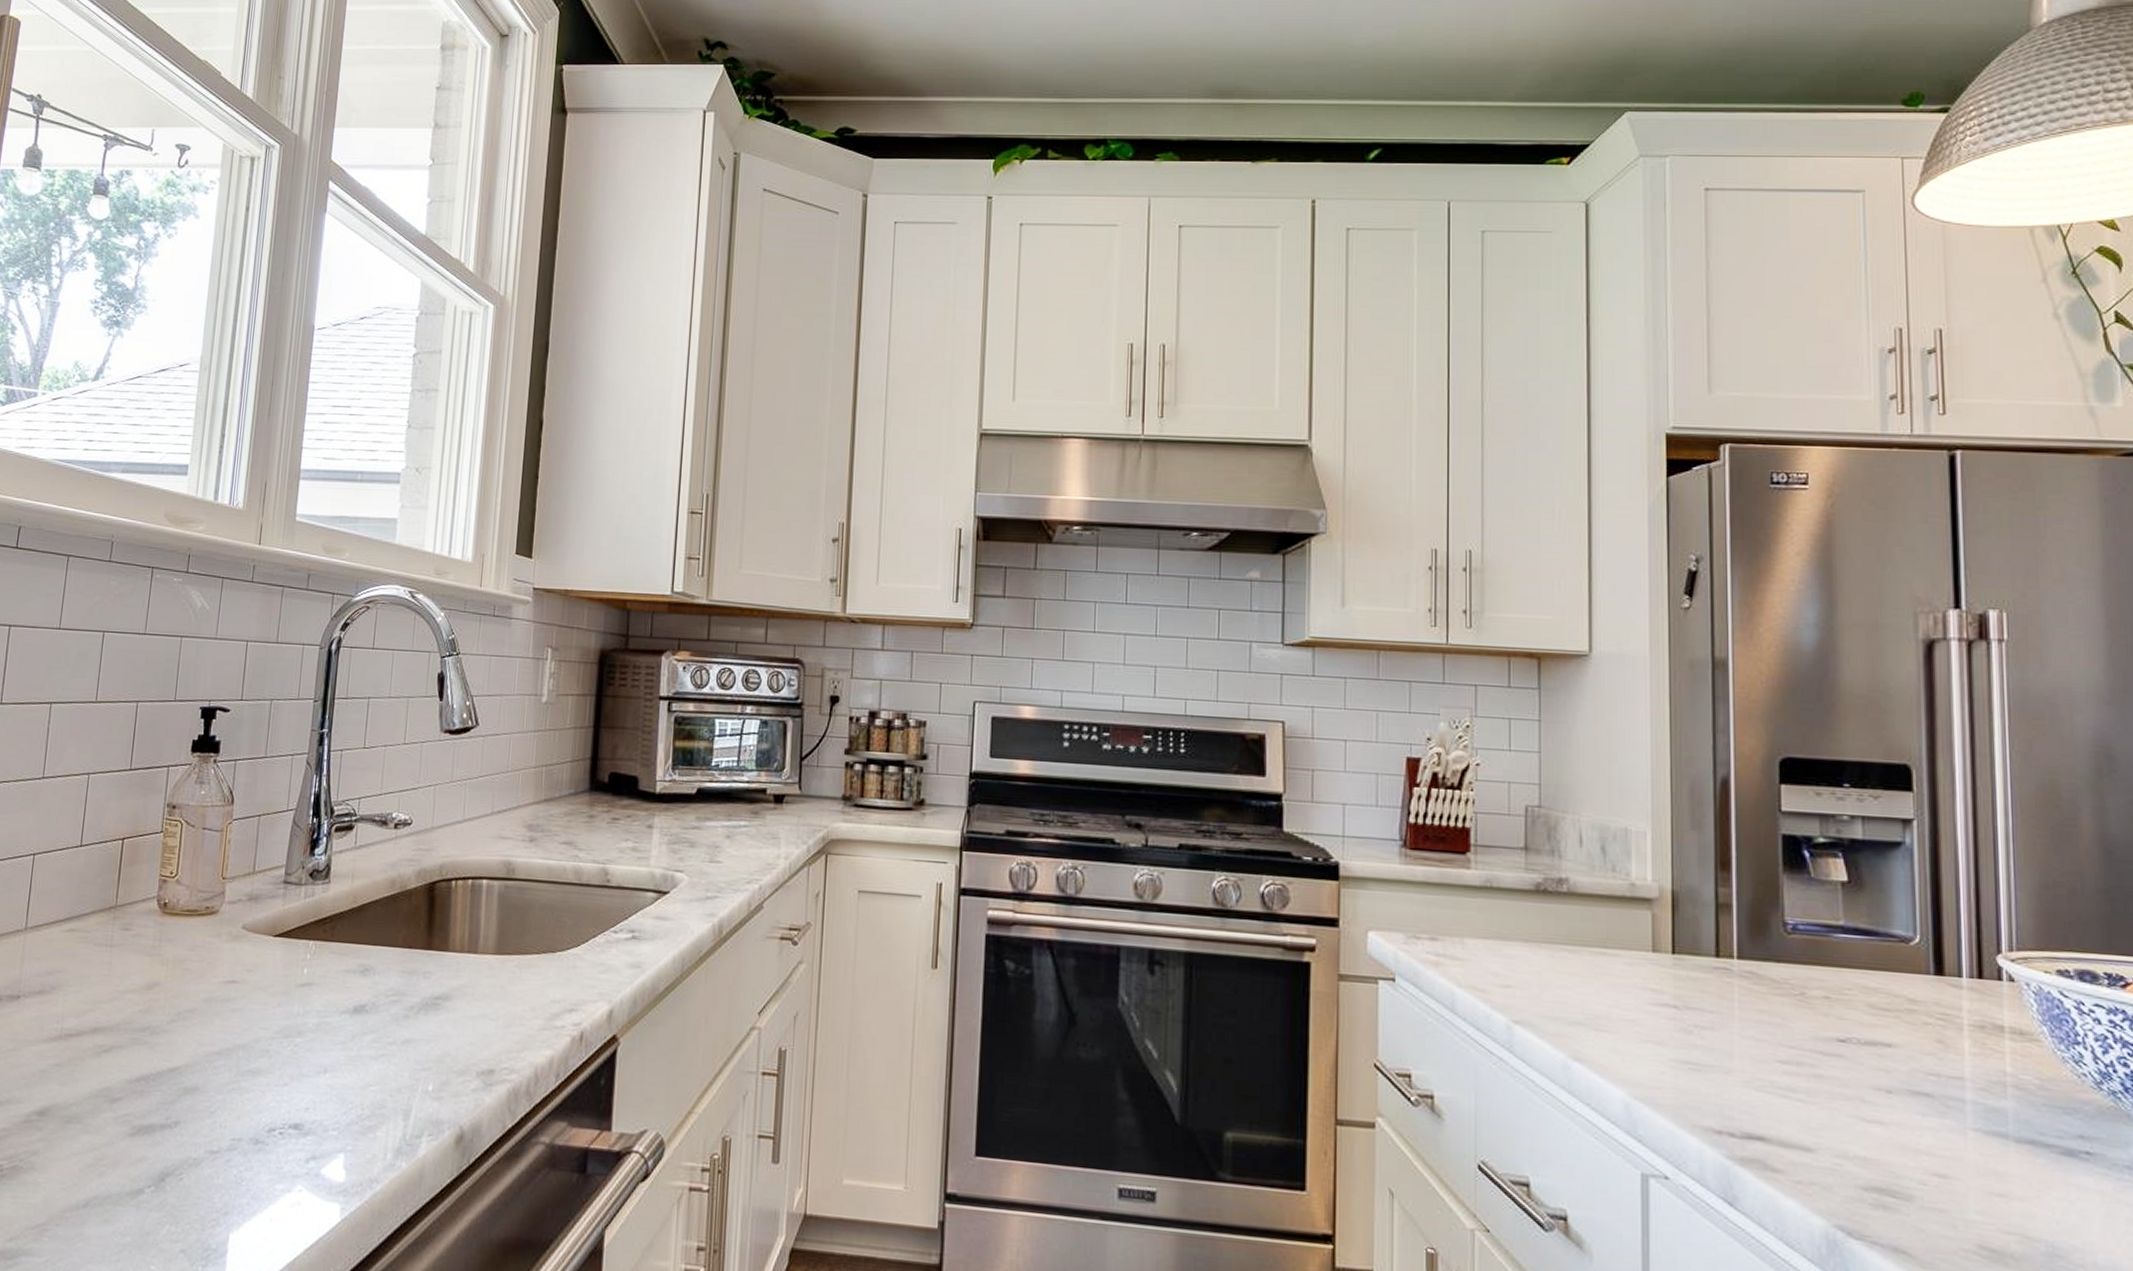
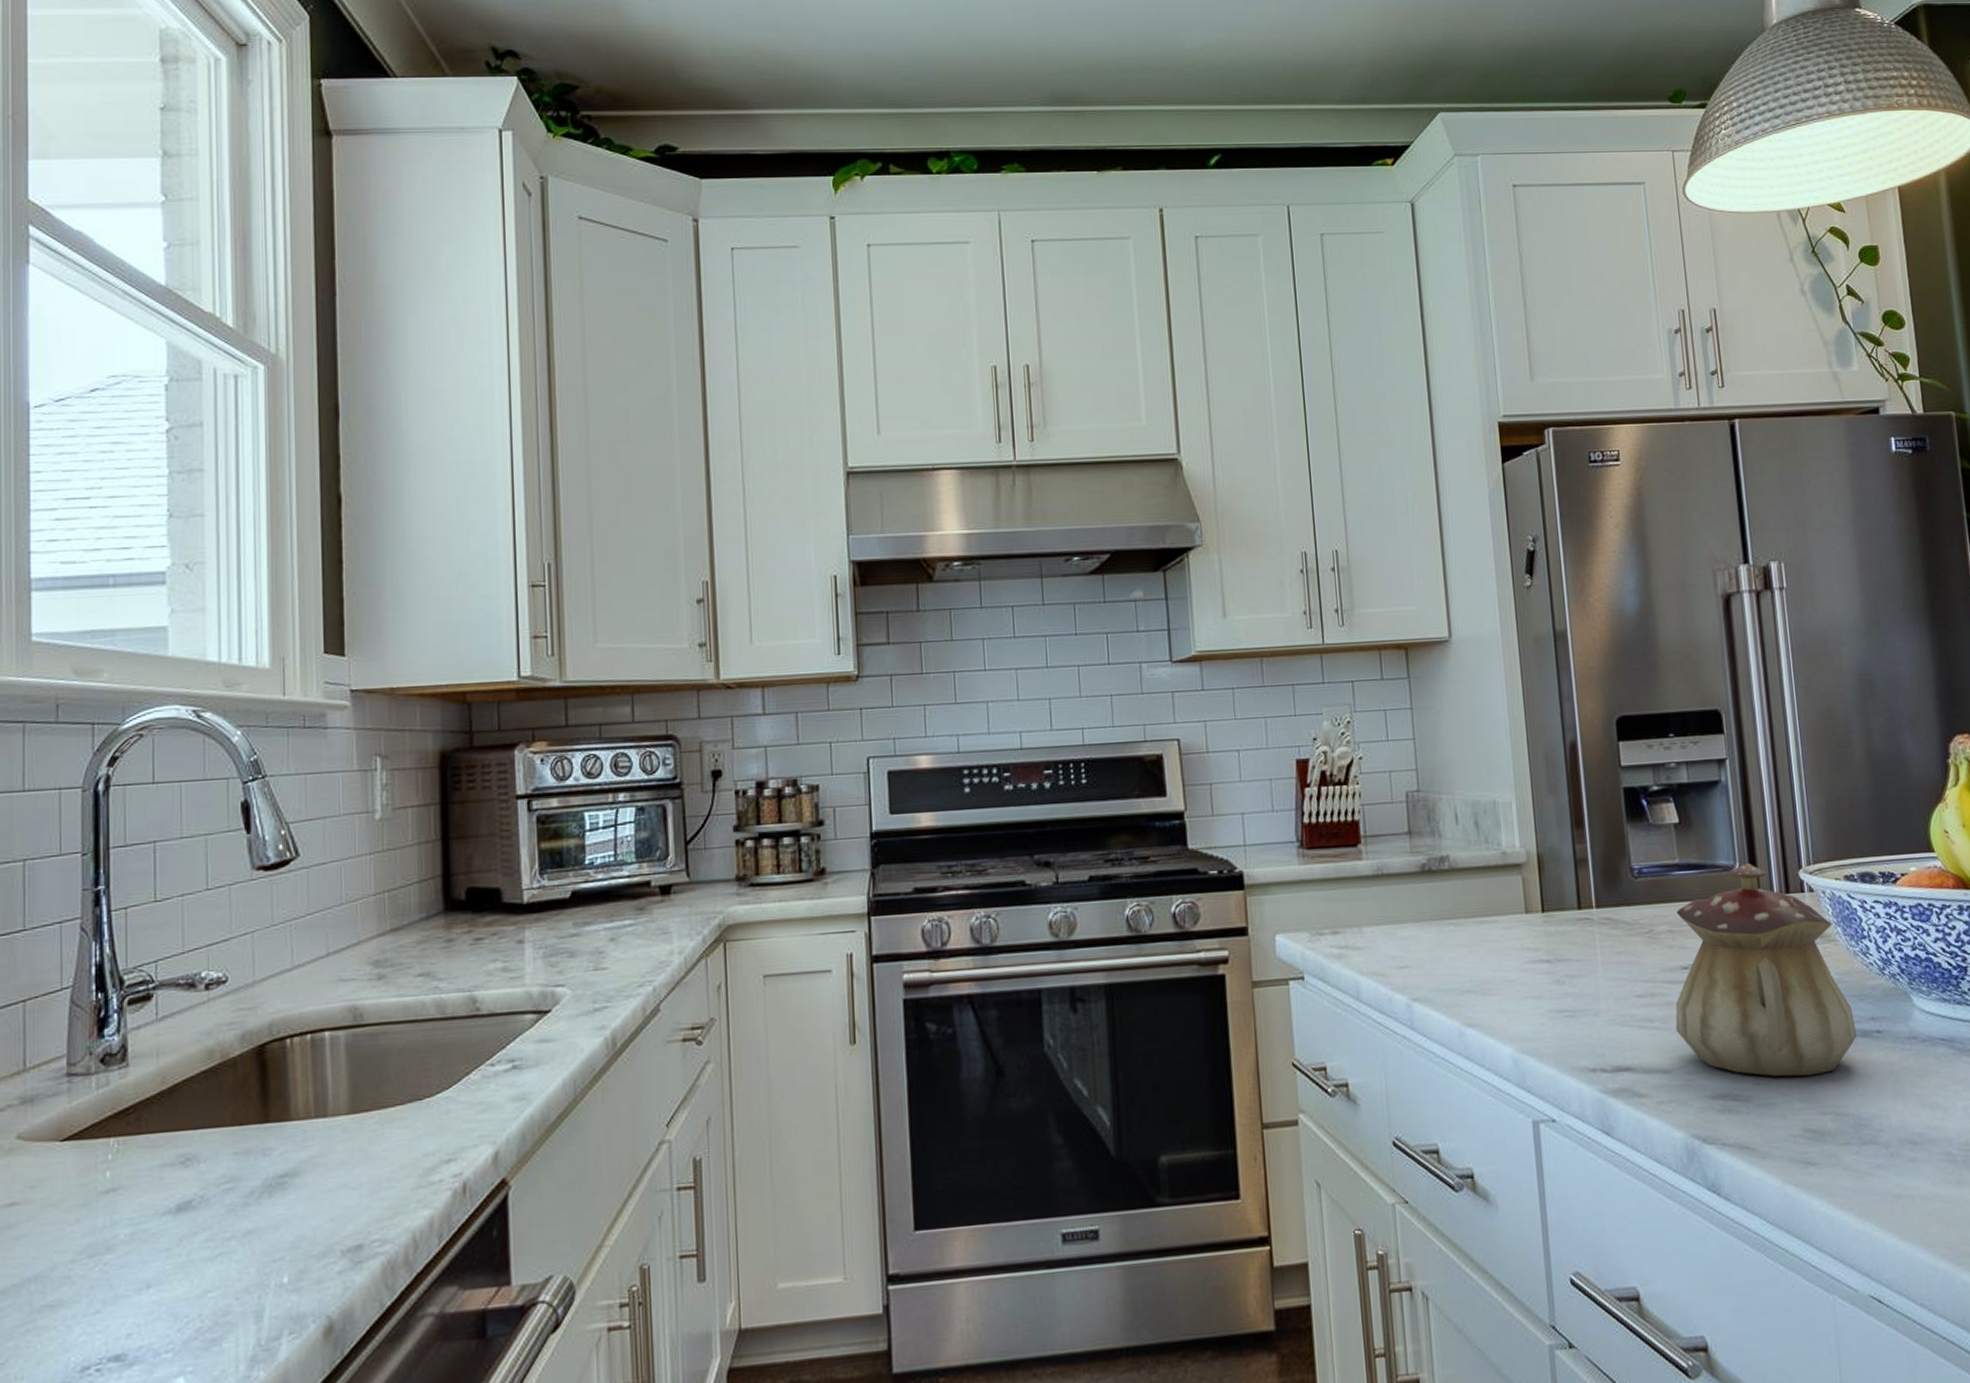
teapot: none [1824,936,2059,1188] -> present [1675,862,1857,1077]

